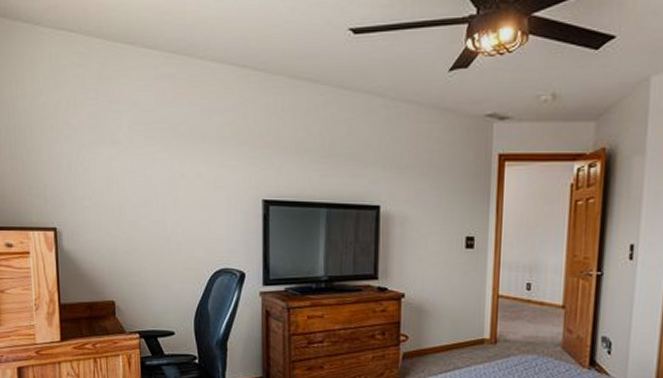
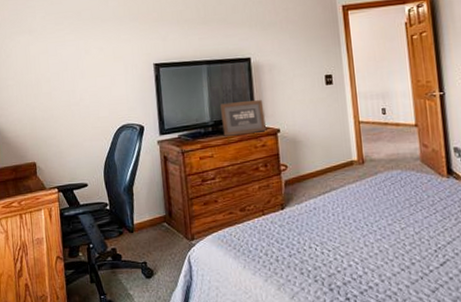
picture frame: none [338,257,390,297] -> present [220,100,267,138]

